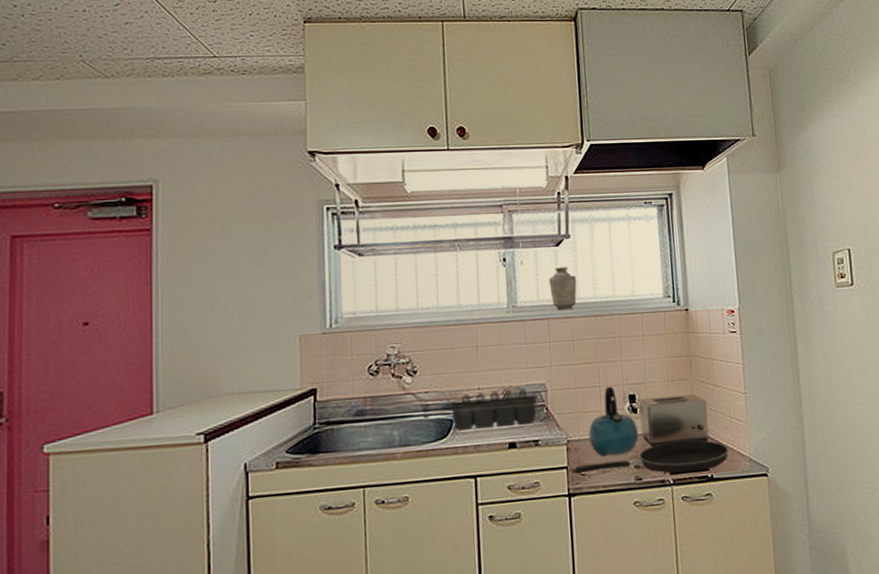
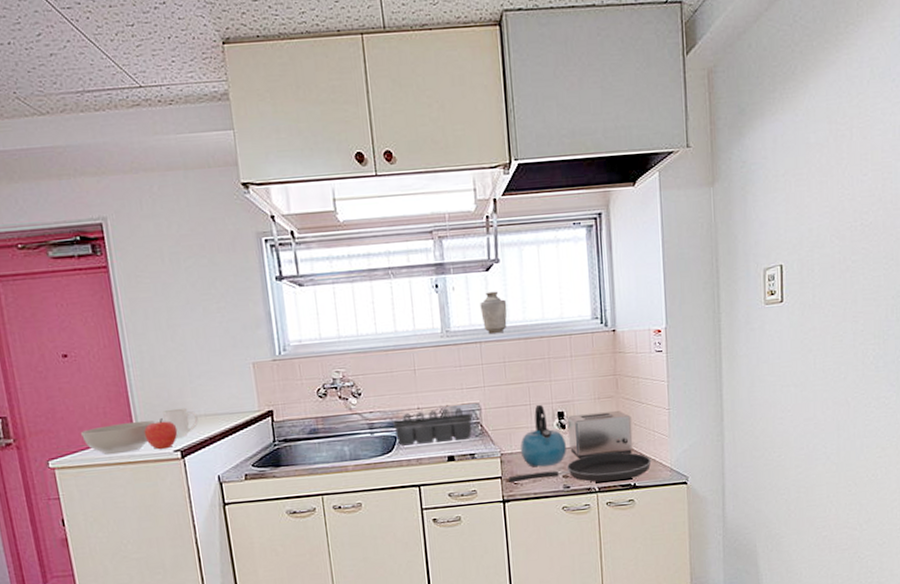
bowl: none [88,398,180,439] -> present [80,420,156,456]
fruit: none [164,396,204,433] -> present [144,418,178,450]
mug: none [190,384,230,419] -> present [163,407,198,438]

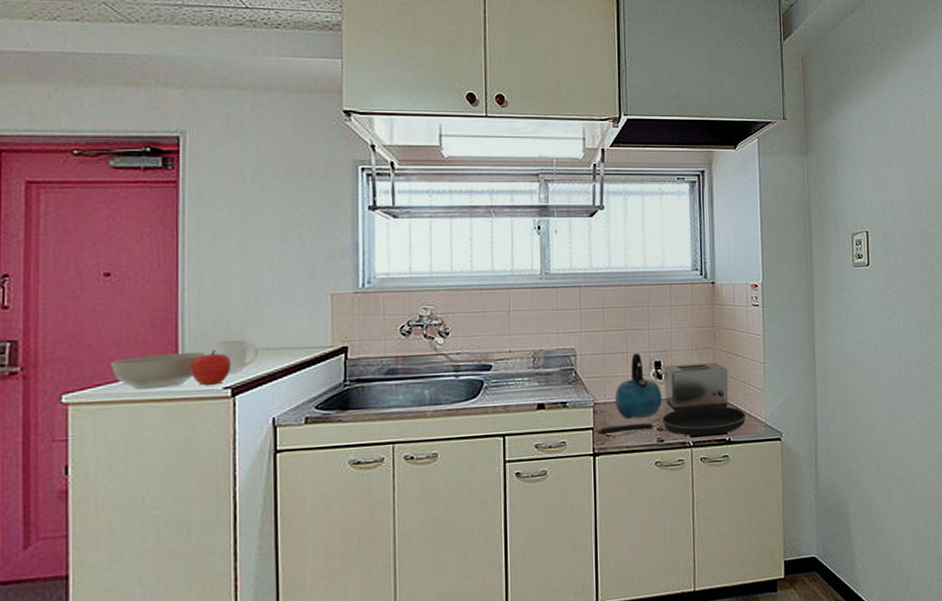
dish rack: present [392,408,473,446] -> none [480,352,567,391]
vase: present [480,291,507,335] -> none [582,237,609,279]

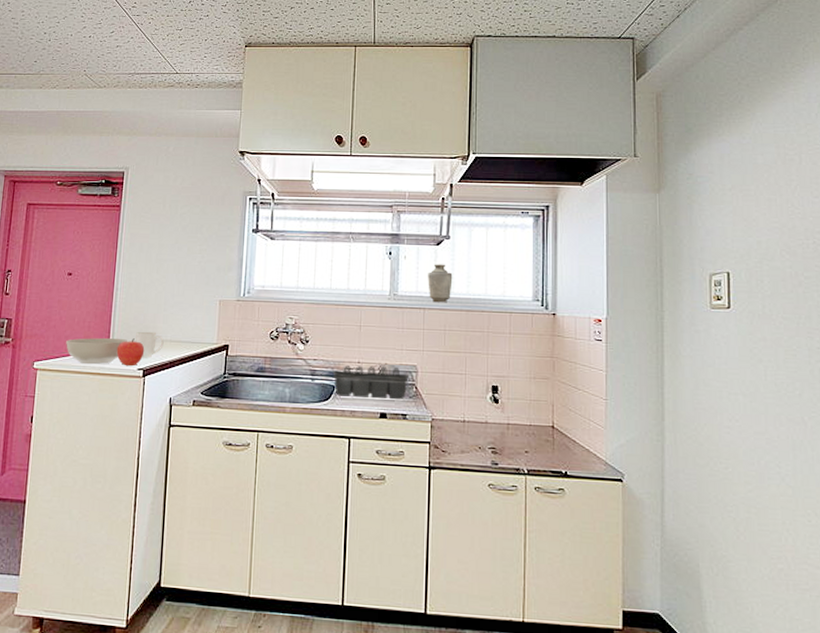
dish rack: none [480,352,567,391] -> present [332,364,409,399]
vase: none [582,237,609,279] -> present [428,264,453,303]
frying pan: present [599,405,747,437] -> none [436,434,585,467]
kettle: present [614,352,662,419] -> none [451,375,497,439]
toaster: present [665,362,729,411] -> none [501,390,567,440]

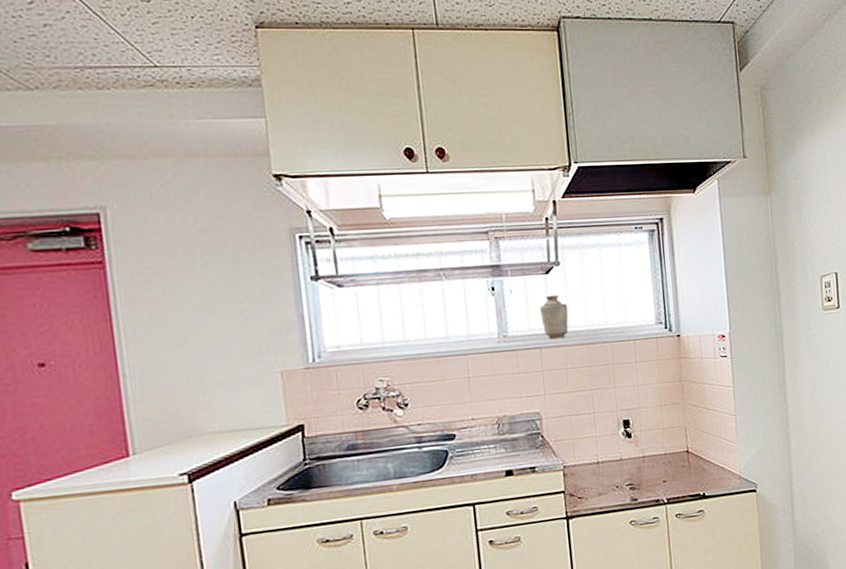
bowl: present [65,337,128,365] -> none [56,439,157,483]
fruit: present [116,338,145,367] -> none [141,437,186,474]
mug: present [135,331,164,358] -> none [167,423,212,460]
dish rack: present [332,364,409,399] -> none [443,418,533,461]

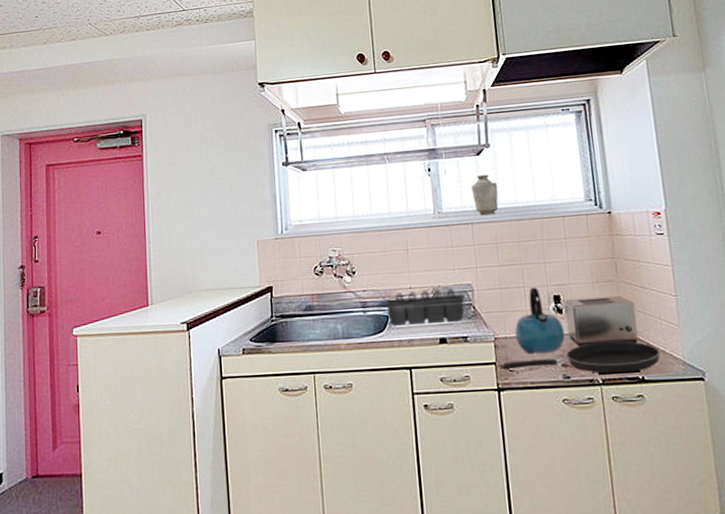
dish rack: none [443,418,533,461] -> present [384,288,465,326]
frying pan: none [571,460,720,498] -> present [502,341,661,375]
kettle: none [584,412,633,480] -> present [514,287,565,354]
toaster: none [633,417,702,469] -> present [564,295,639,346]

